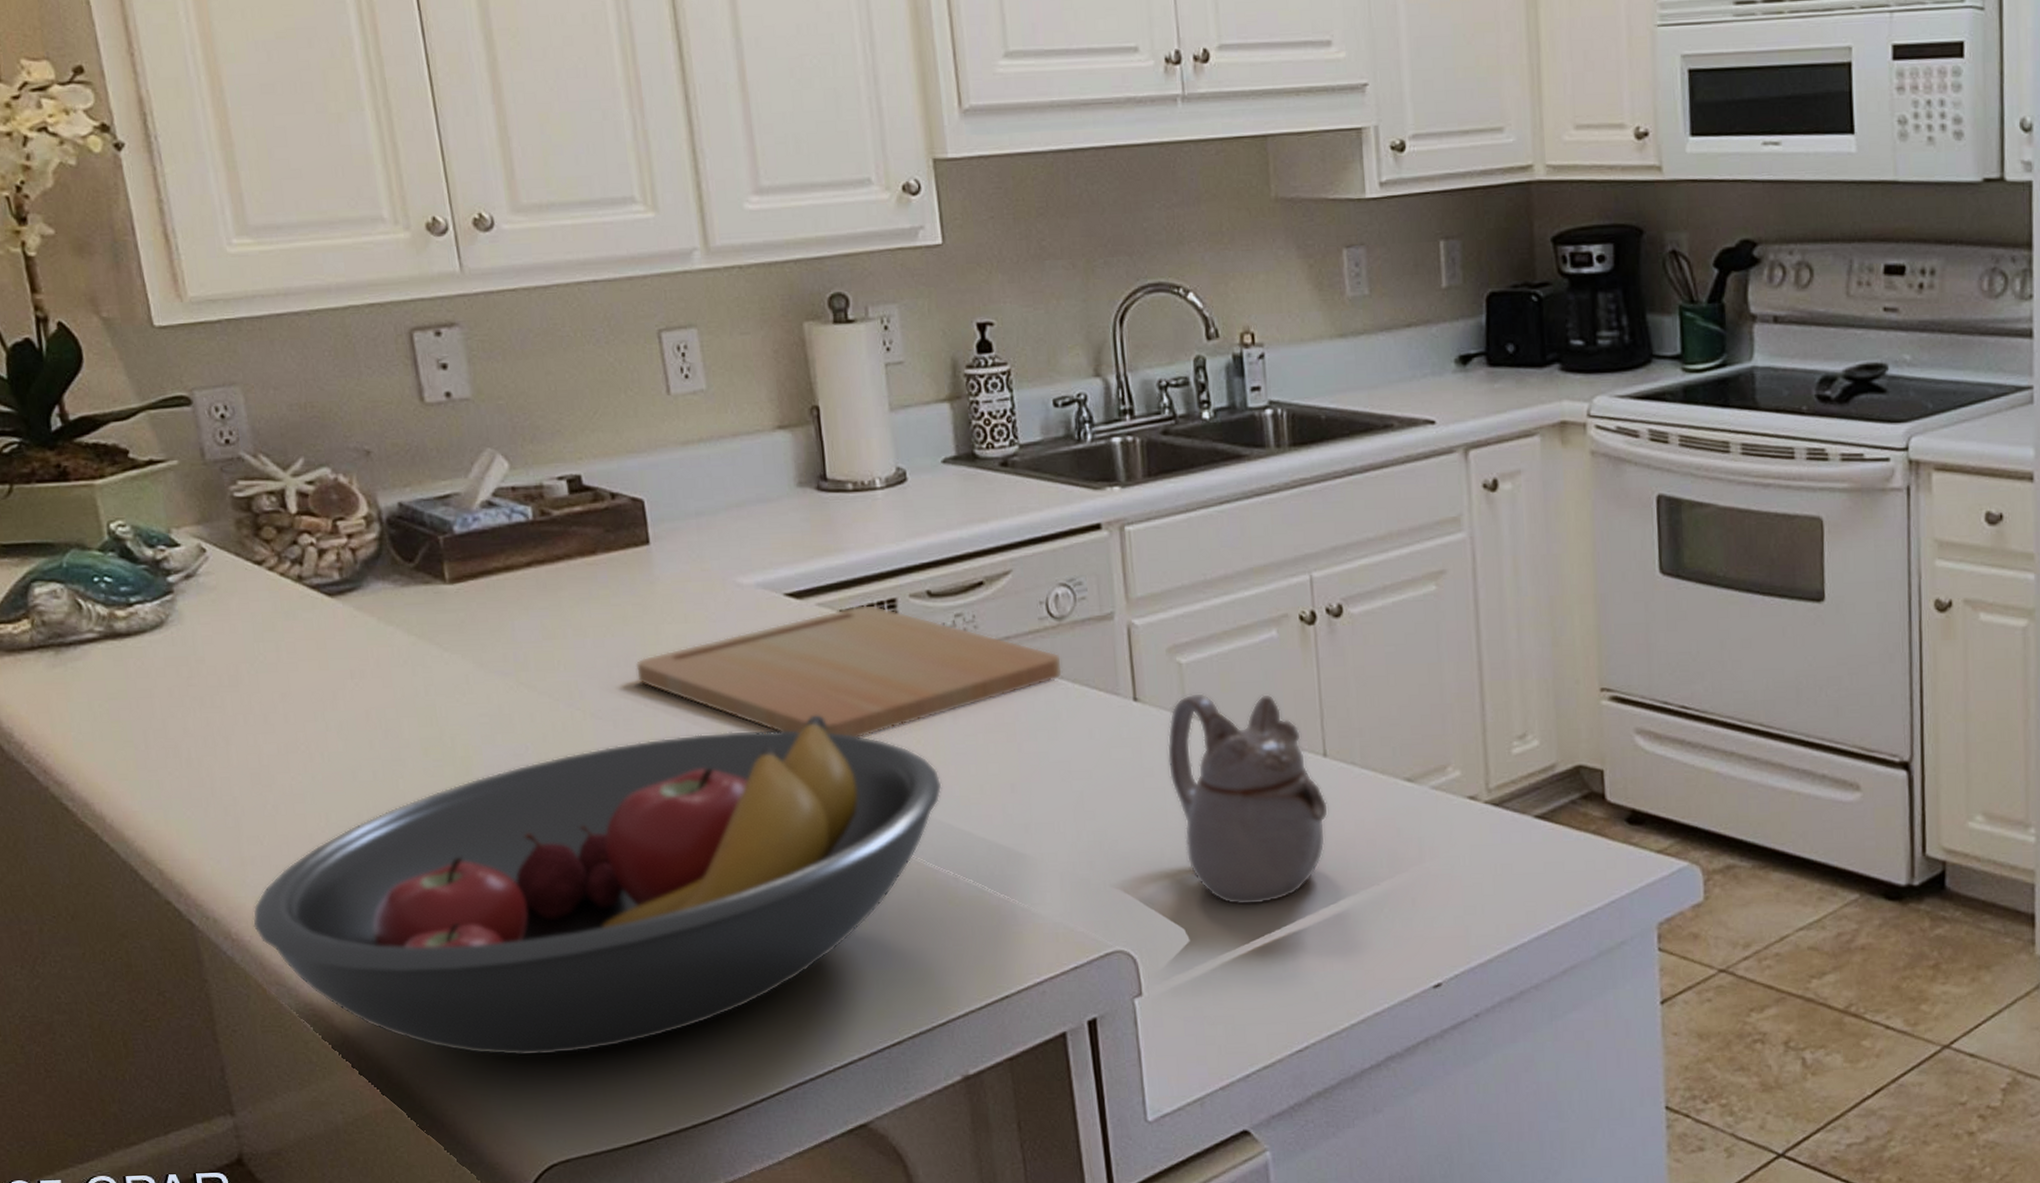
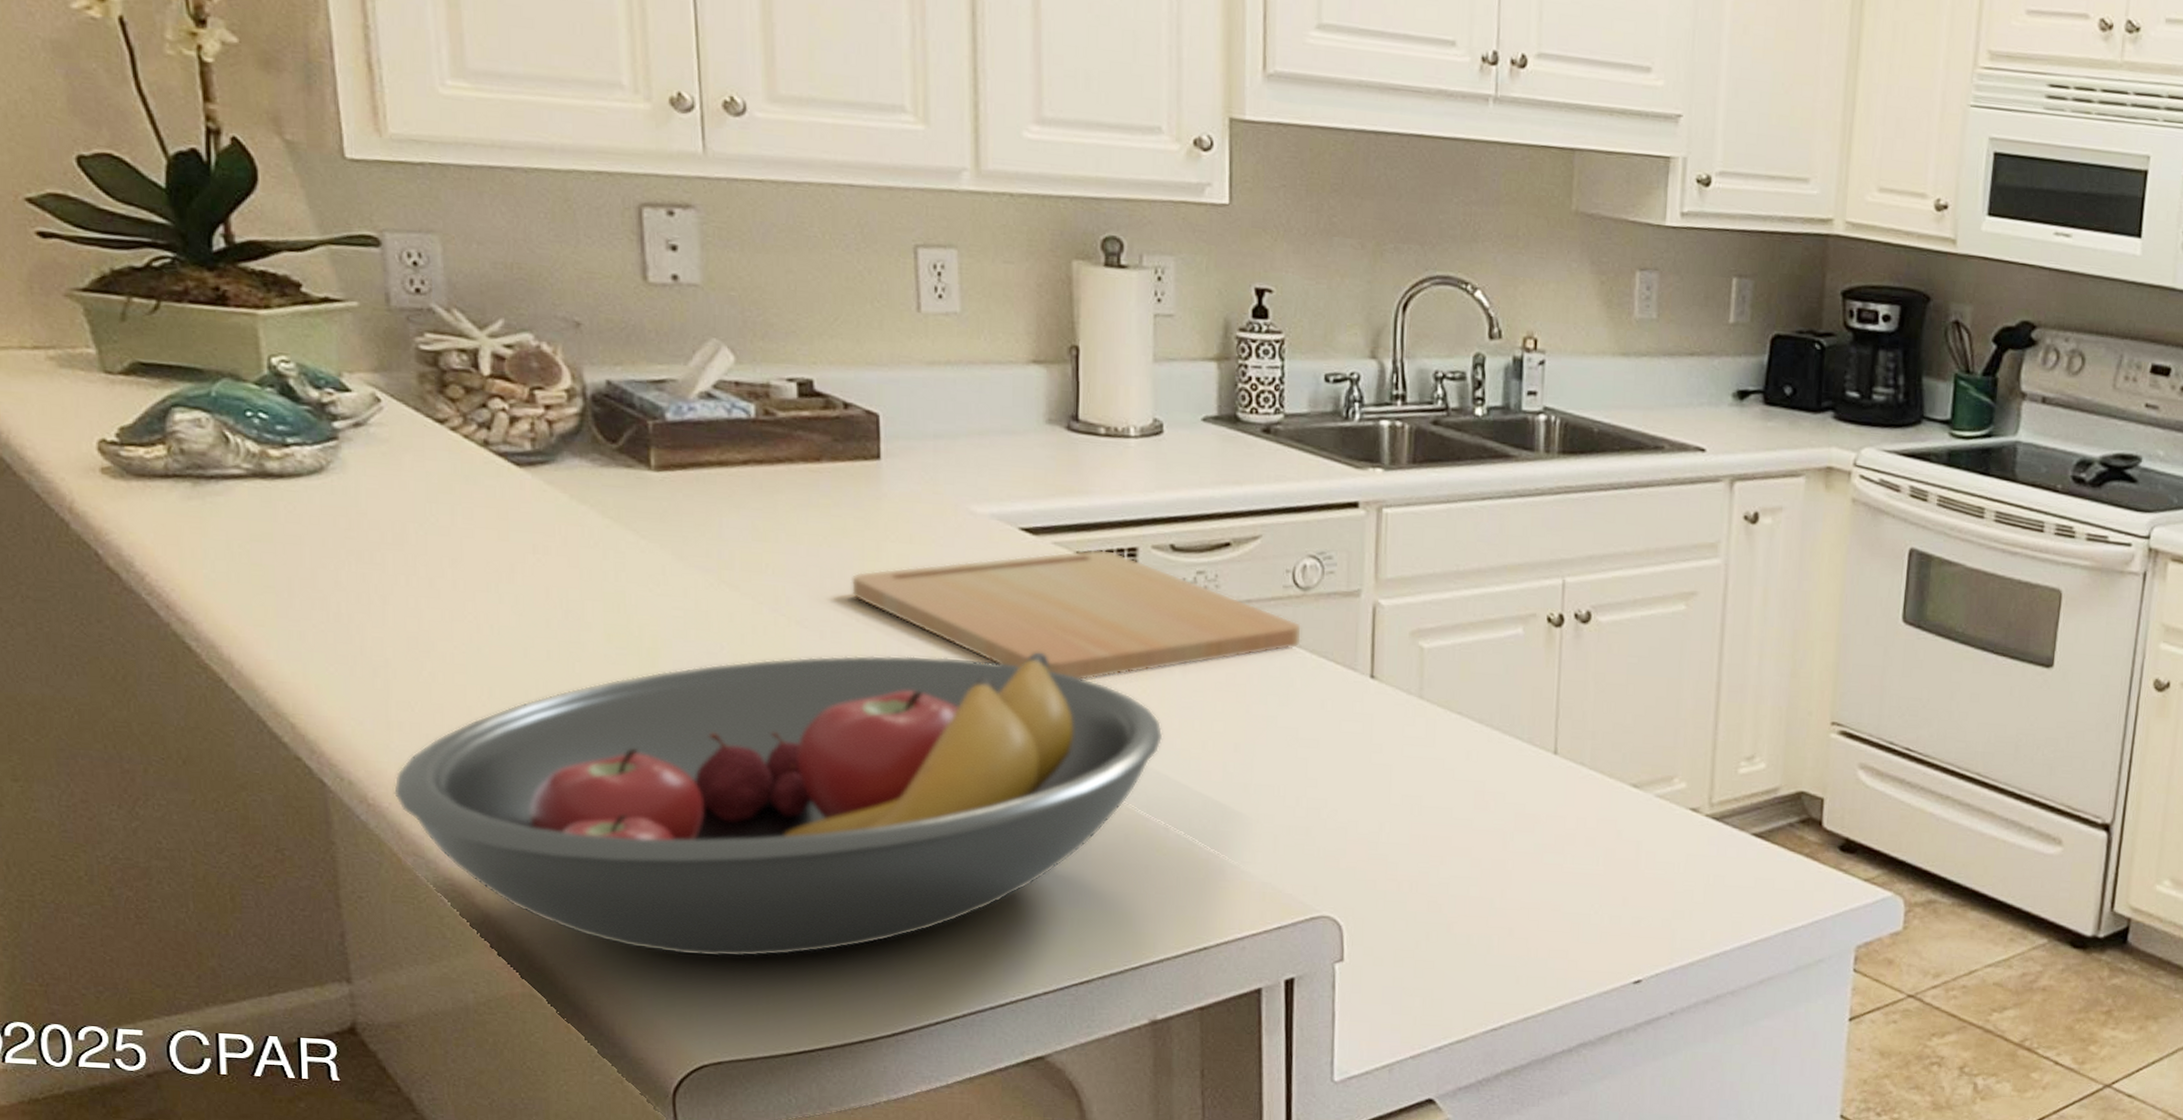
teapot: present [1166,692,1329,906] -> none [1397,677,1553,888]

